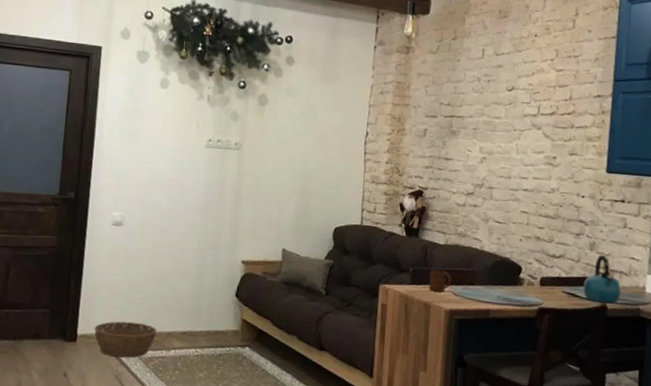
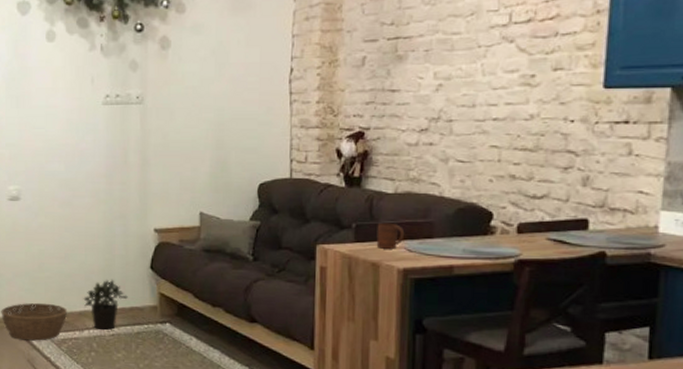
potted plant: none [172,303,213,351] -> present [83,279,128,330]
kettle: present [583,255,621,304] -> none [573,191,625,249]

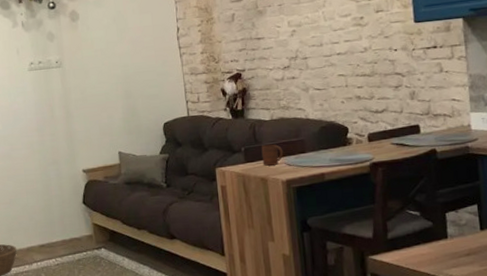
potted plant: present [83,279,128,330] -> none [29,216,67,262]

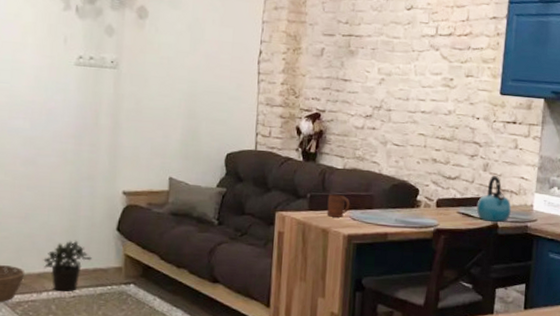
potted plant: none [29,216,67,262] -> present [43,240,92,292]
kettle: none [410,102,448,148] -> present [476,176,511,222]

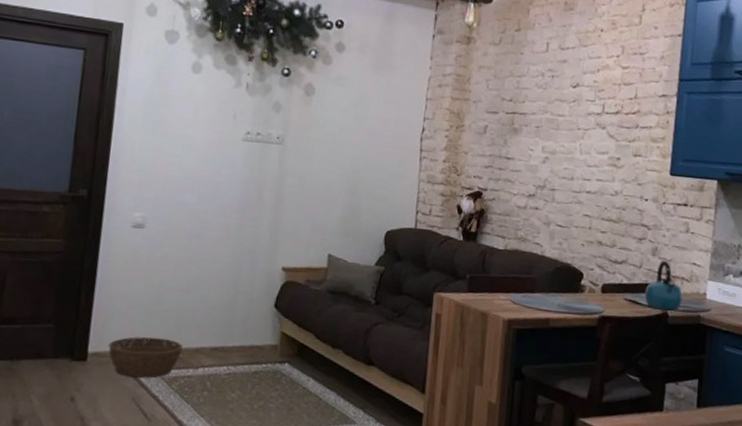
potted plant: present [43,240,92,292] -> none [201,315,249,369]
cup: present [327,194,350,217] -> none [486,275,511,301]

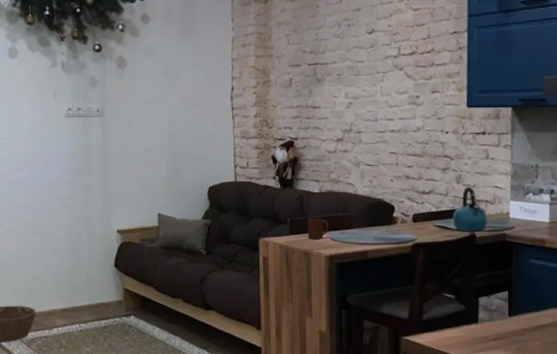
cup: none [486,275,511,301] -> present [307,217,329,239]

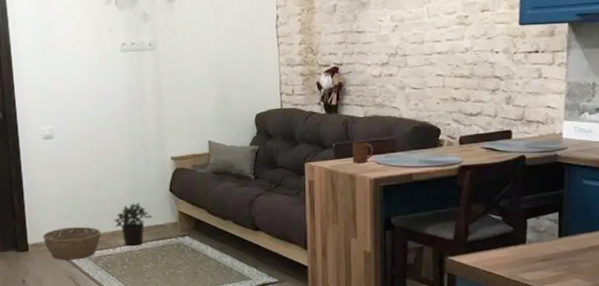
potted plant: none [51,278,94,327] -> present [114,202,152,247]
kettle: present [453,187,487,232] -> none [501,108,538,154]

